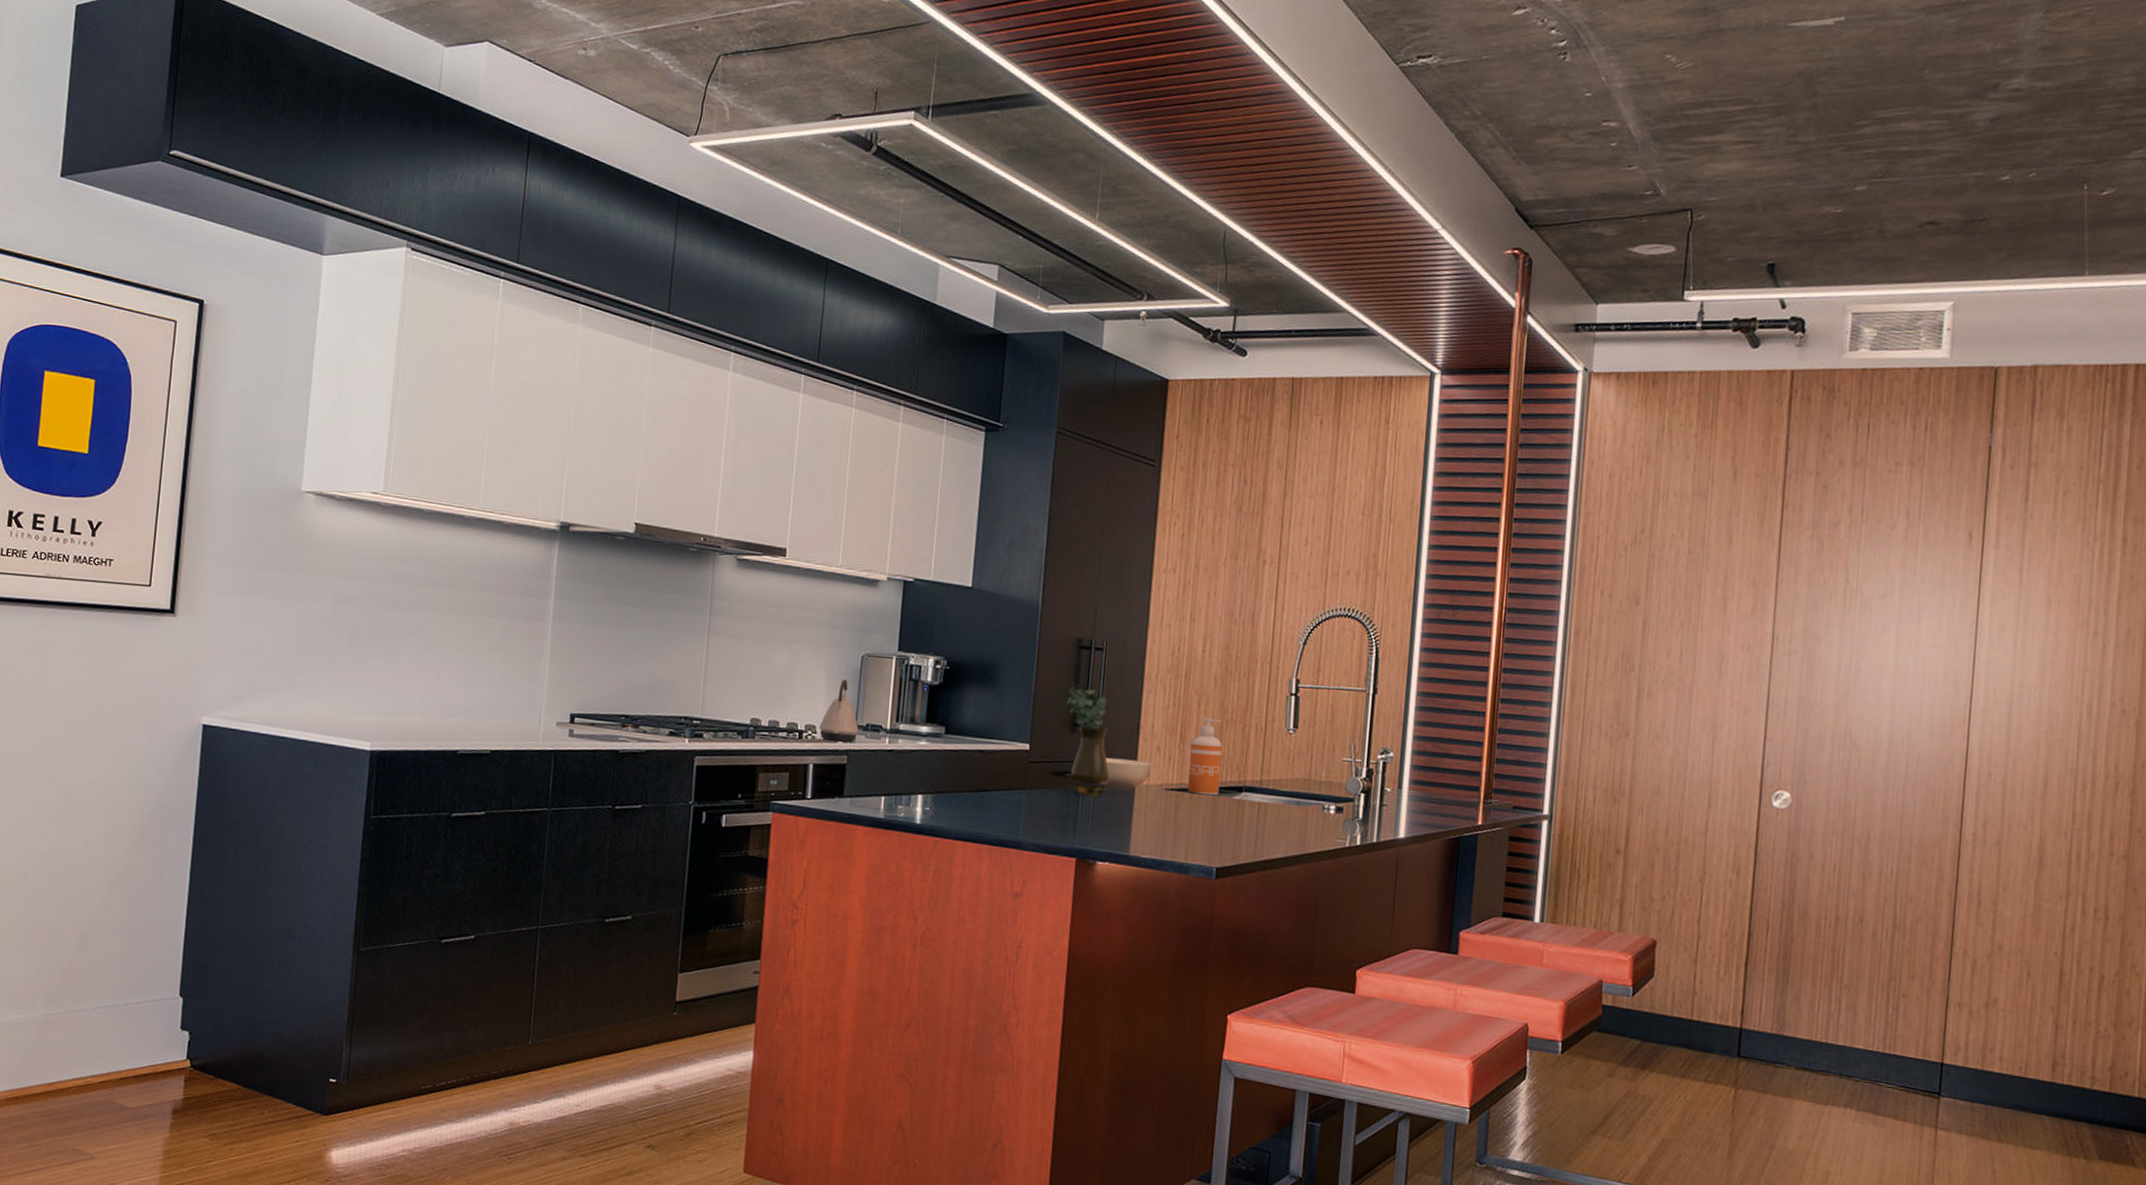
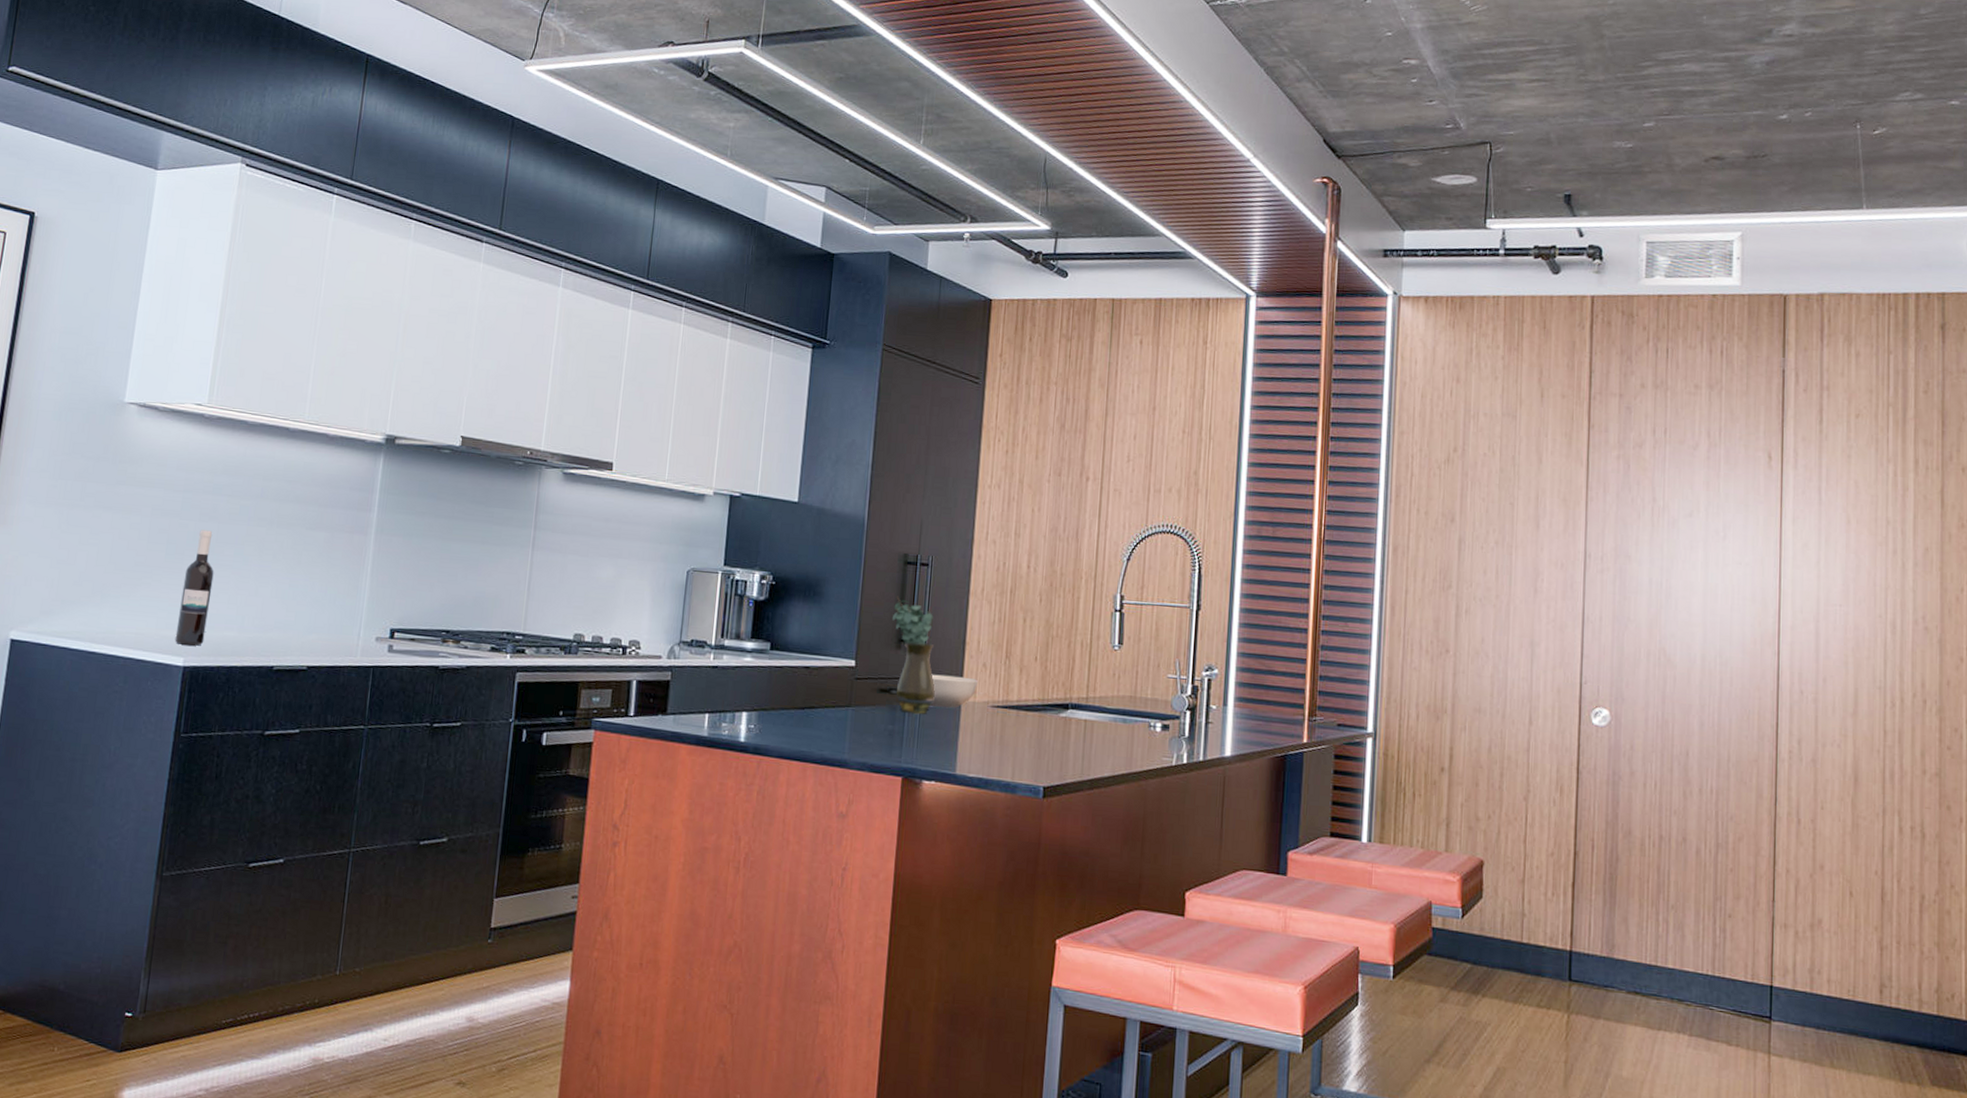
wine bottle: none [361,617,397,731] -> present [175,530,214,646]
kettle: present [819,679,859,743] -> none [643,594,683,659]
soap dispenser: present [1187,718,1223,796] -> none [1014,634,1049,713]

